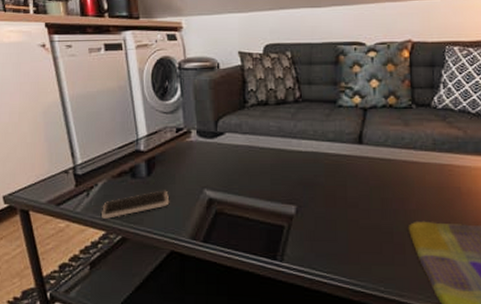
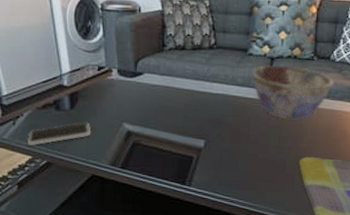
bowl: none [344,117,438,178] -> present [252,65,334,120]

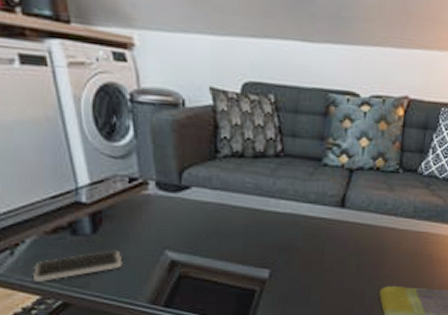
bowl: present [252,65,334,120] -> none [327,179,420,244]

